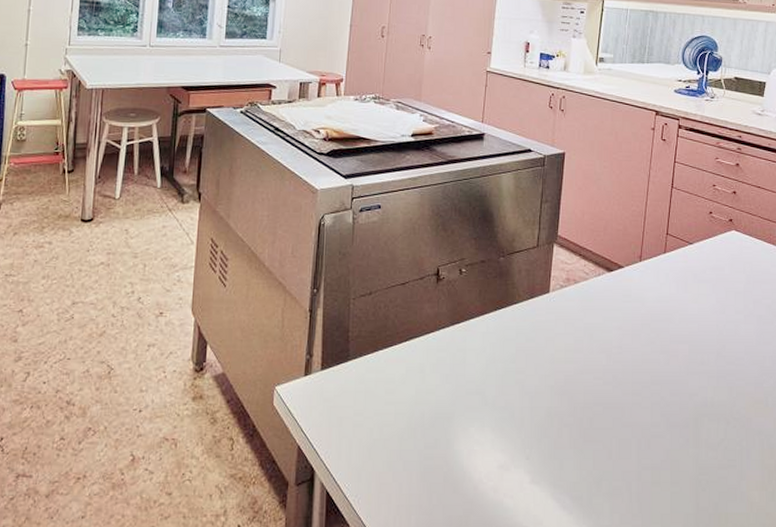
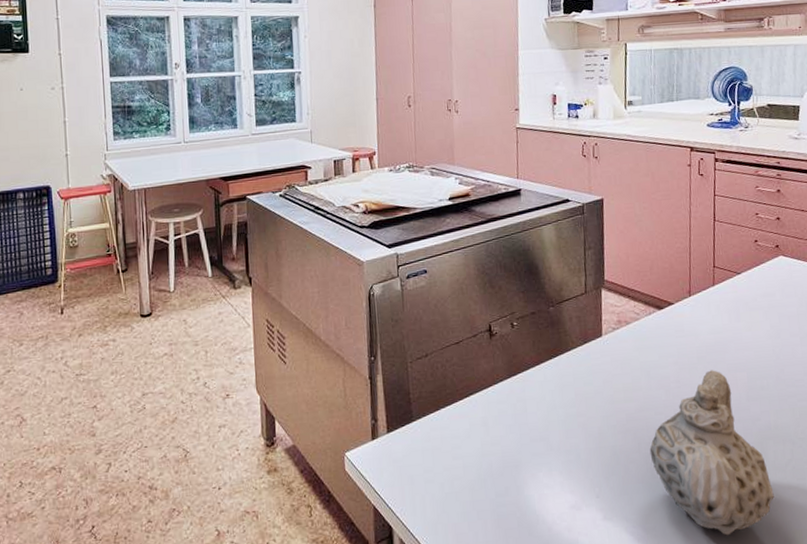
teapot: none [584,339,704,512] -> present [649,370,774,536]

